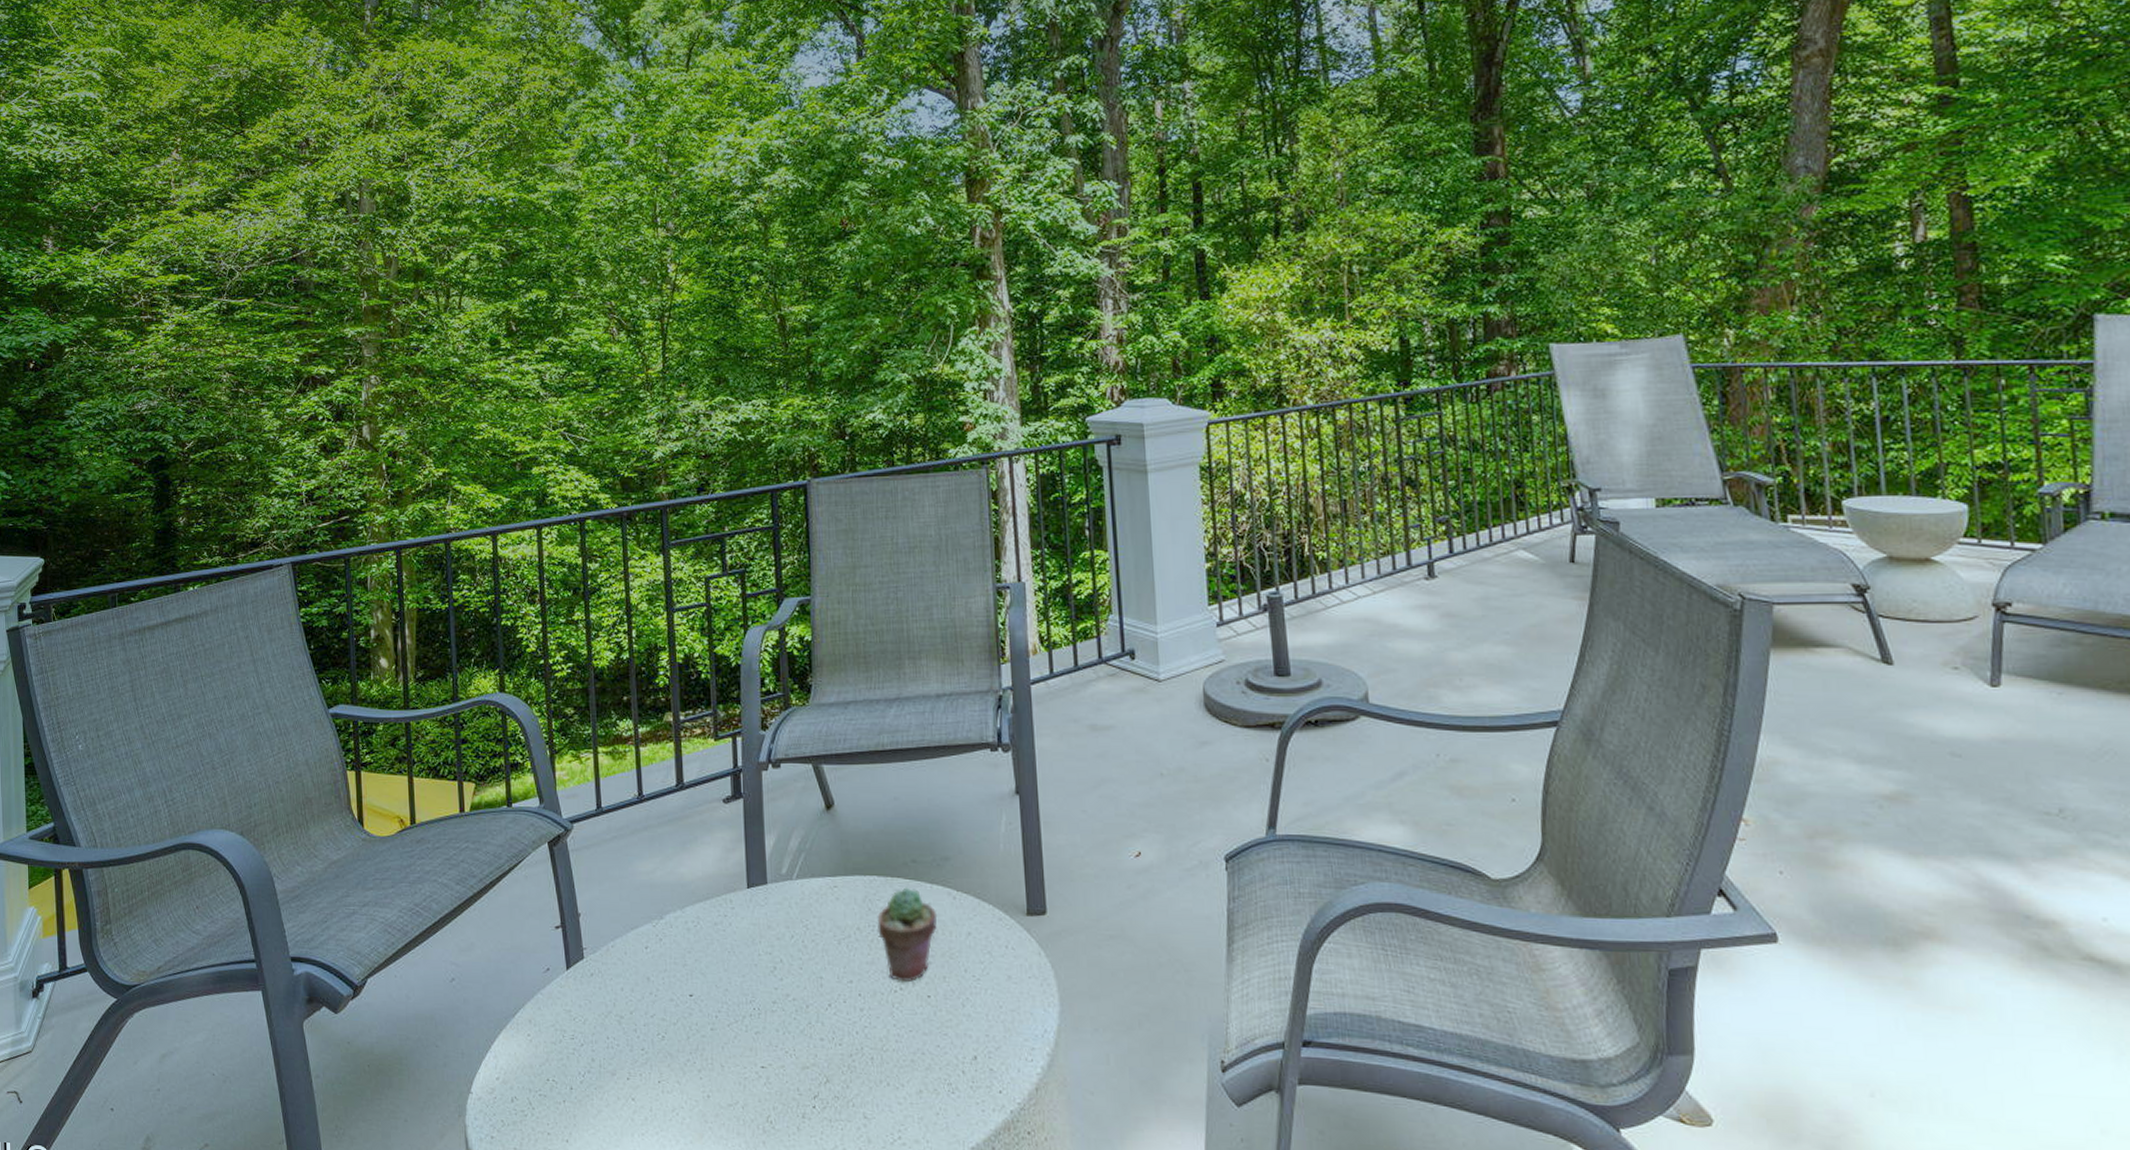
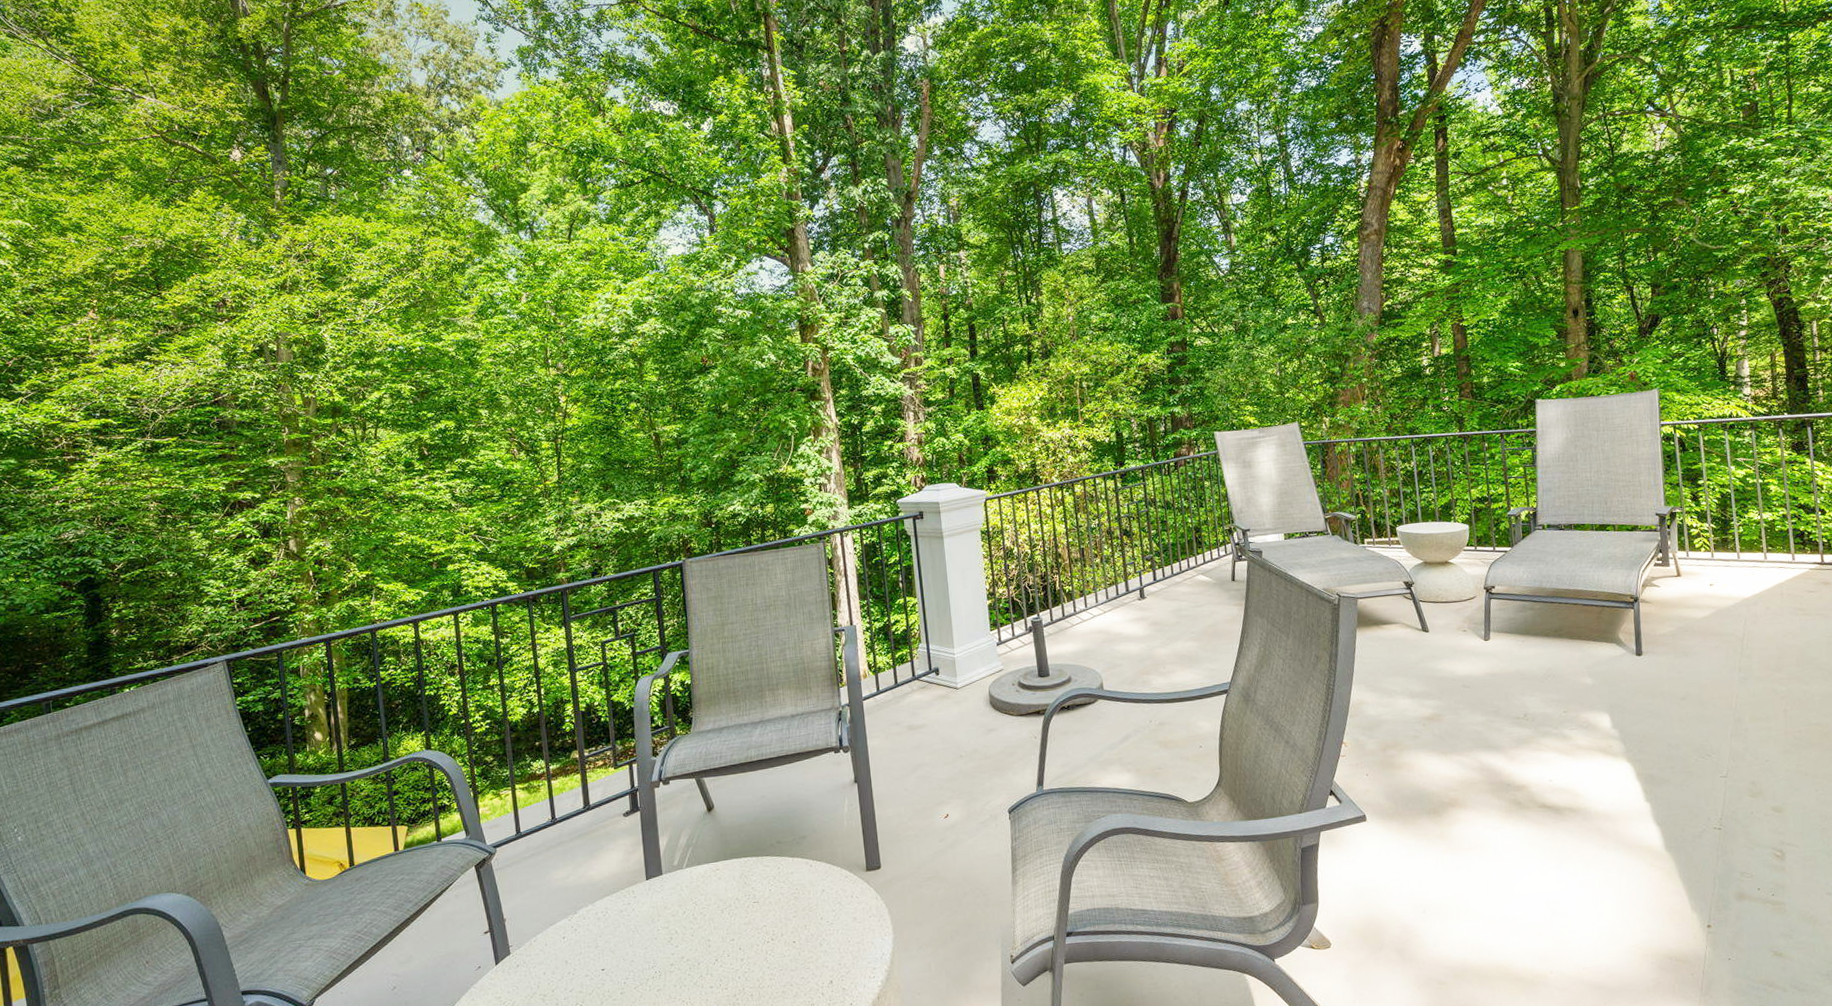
potted succulent: present [877,887,938,982] -> none [752,862,799,935]

